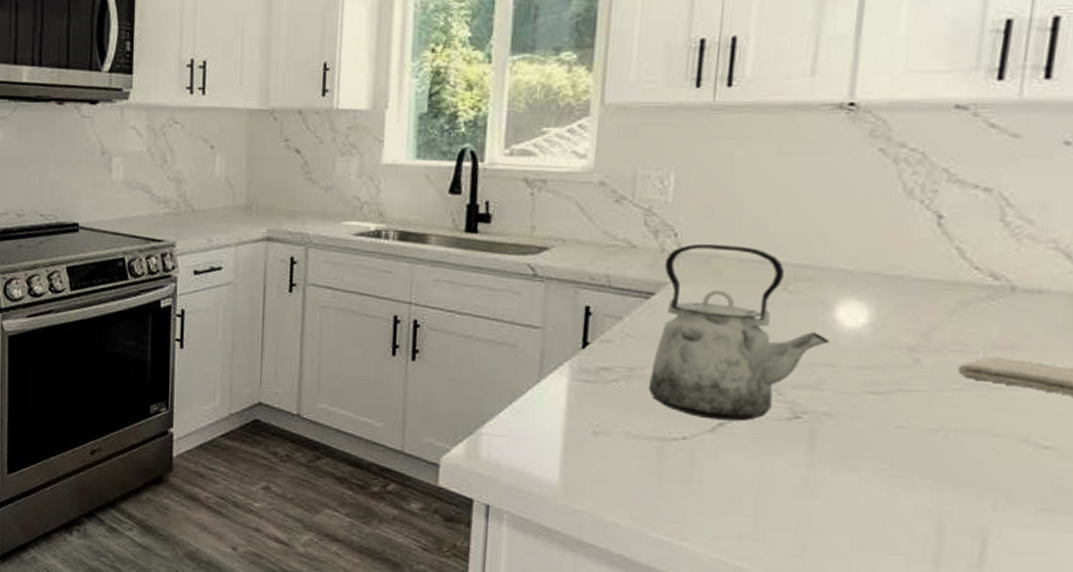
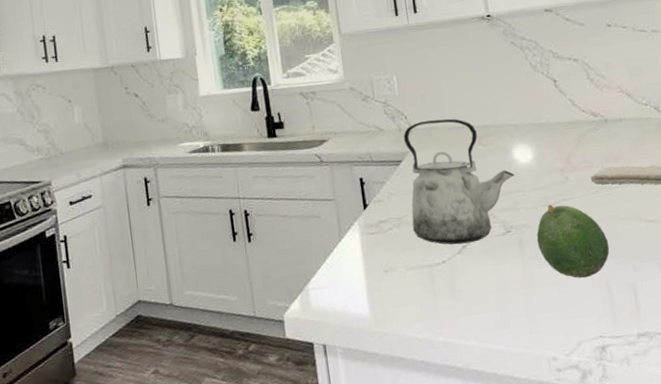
fruit: none [839,393,961,504] -> present [536,204,610,278]

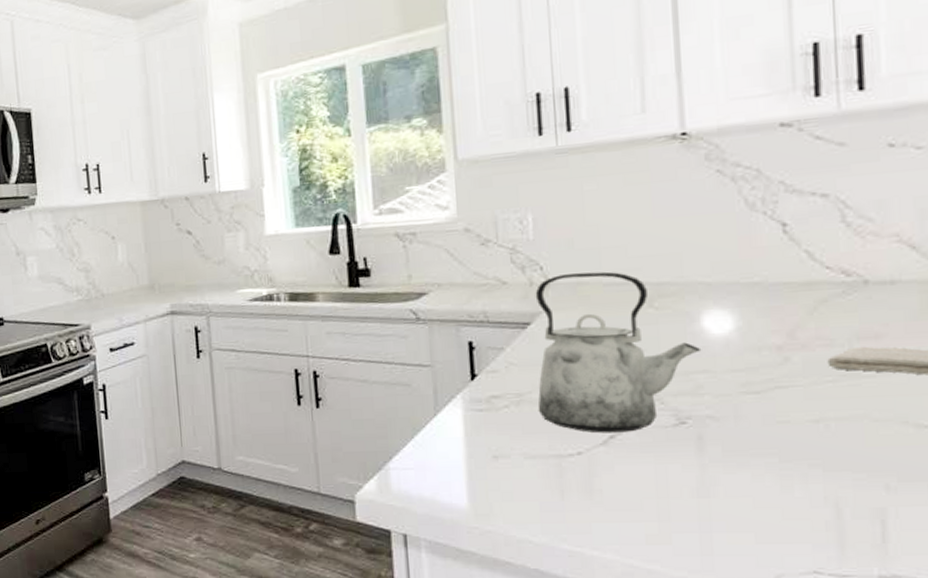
fruit: present [536,204,610,278] -> none [726,392,847,494]

